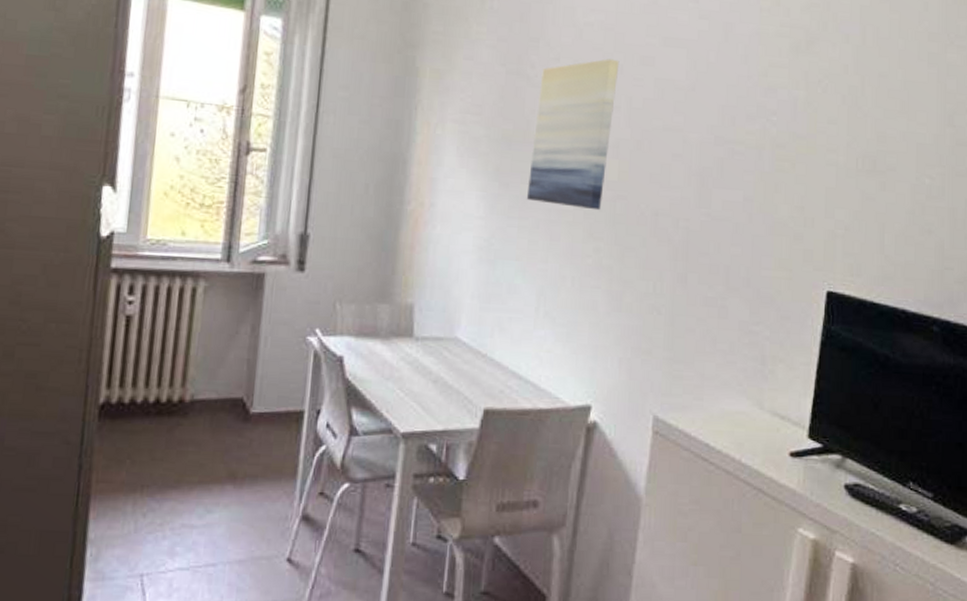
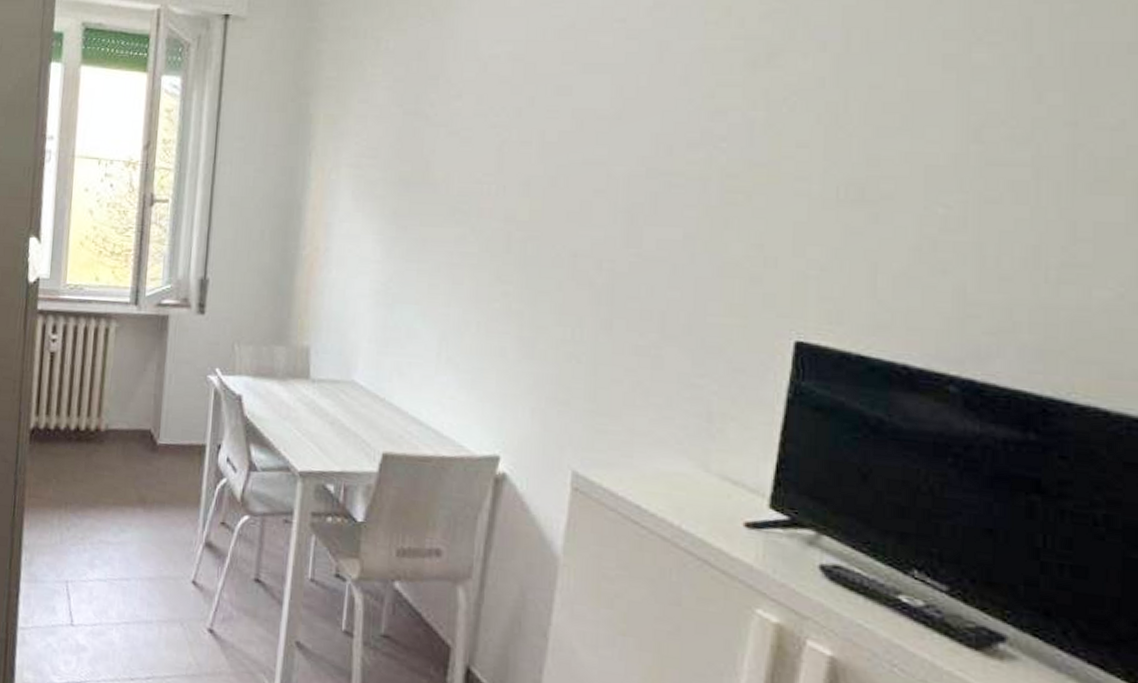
wall art: present [526,59,620,211] -> none [426,91,530,253]

